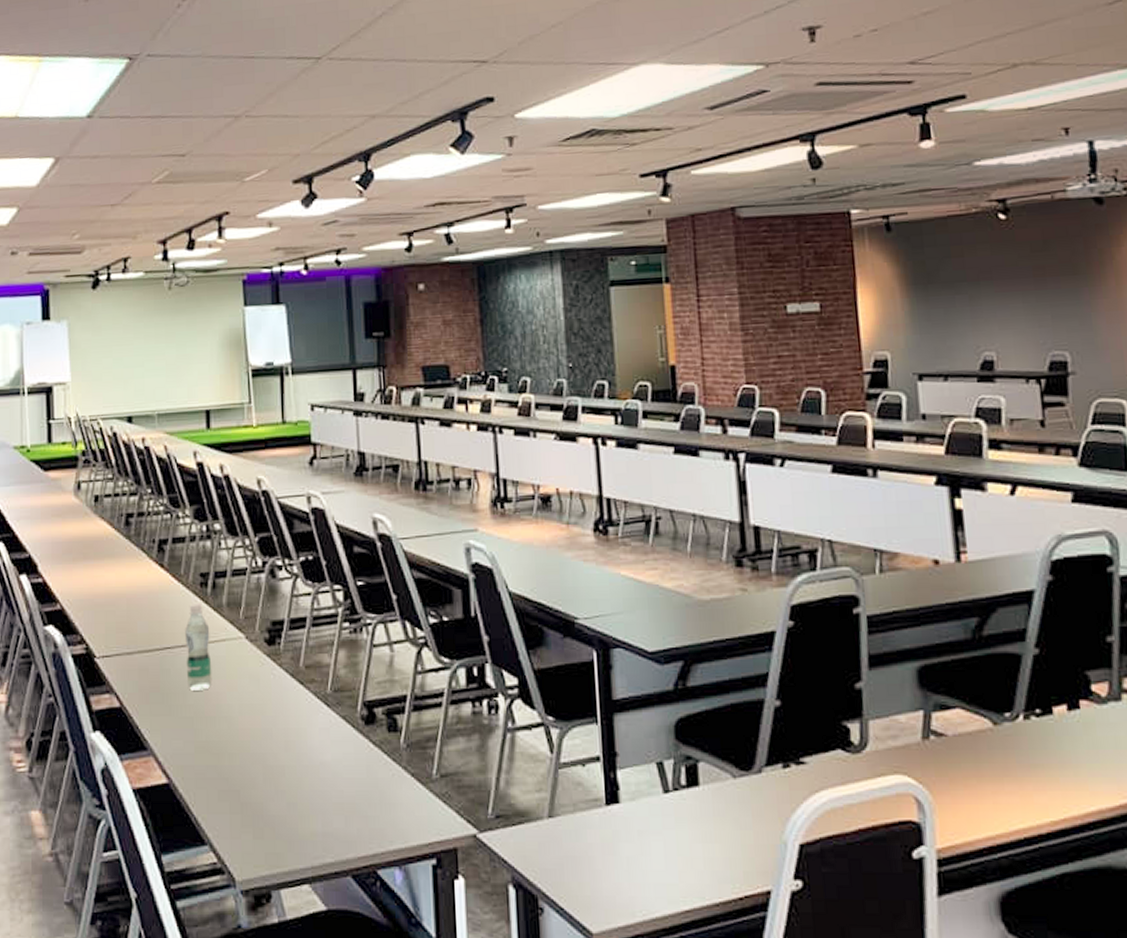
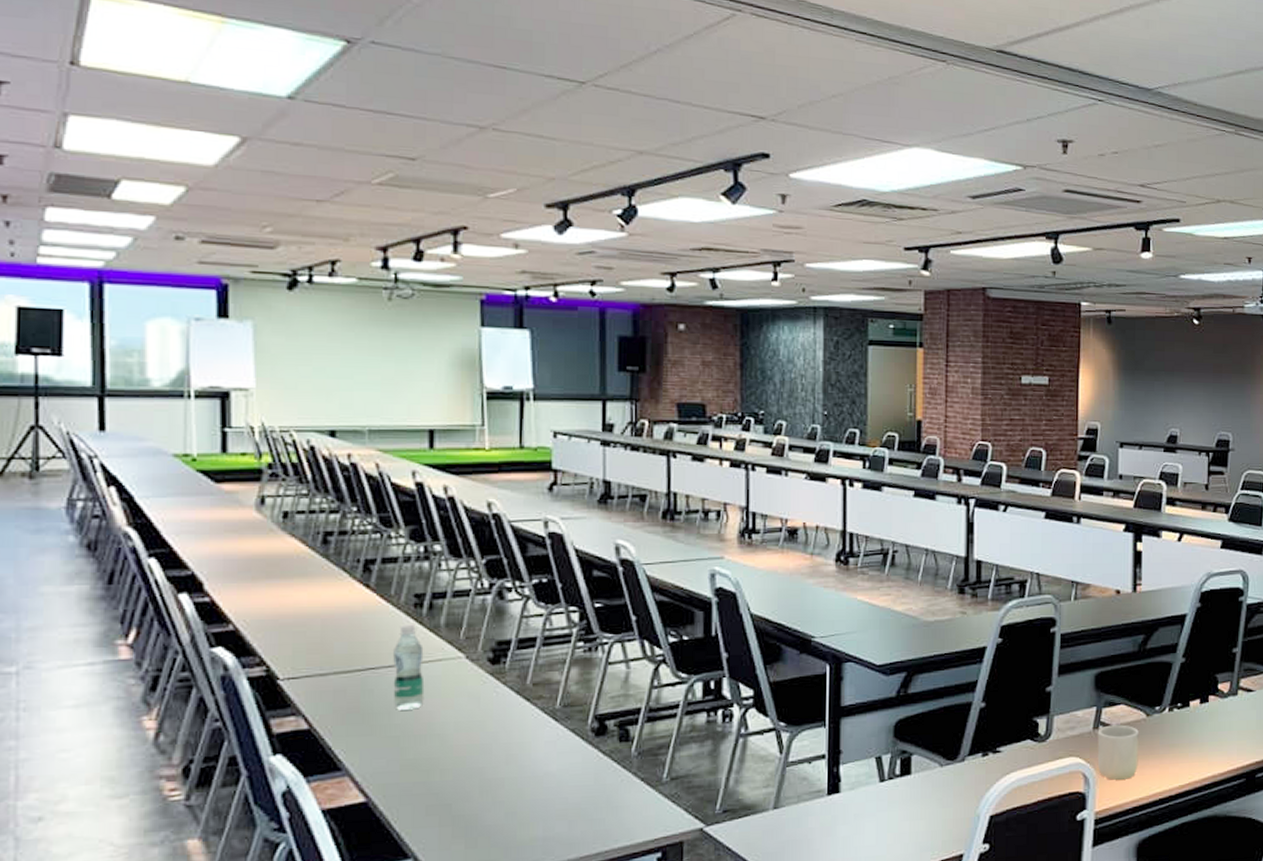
mug: none [928,735,990,808] -> present [1097,725,1139,780]

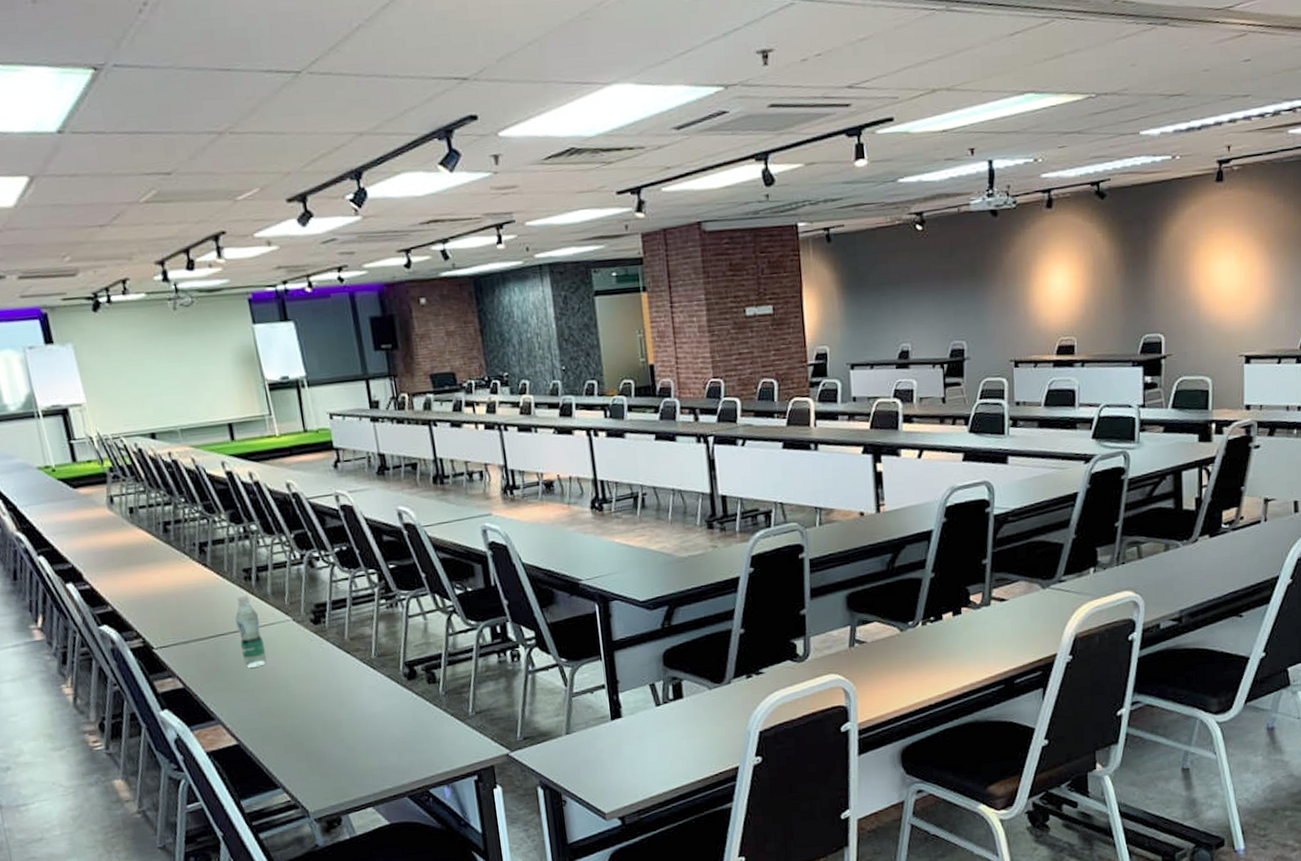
mug: present [1097,725,1139,780] -> none [853,641,896,693]

